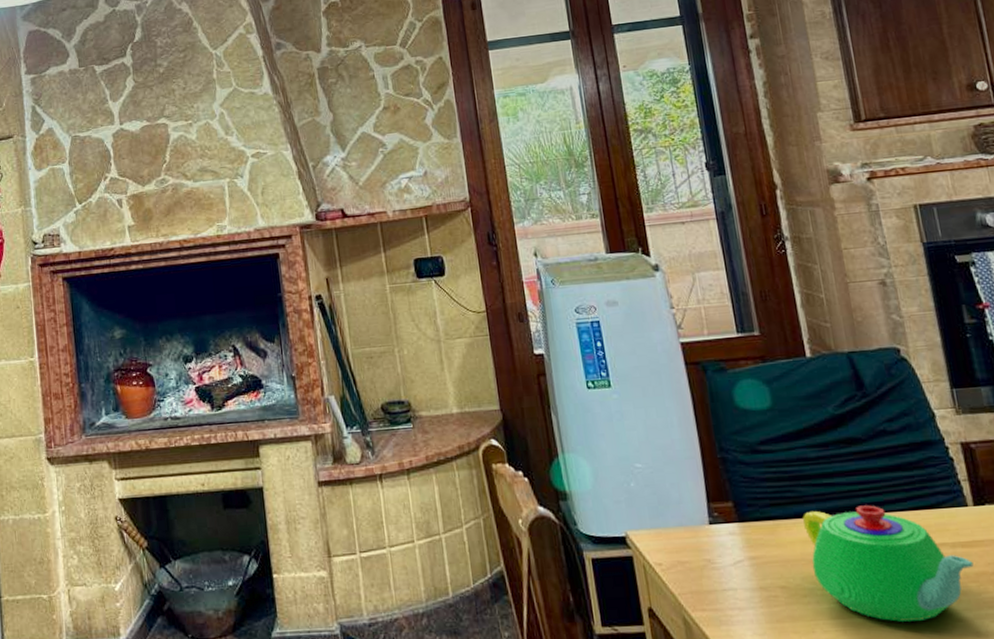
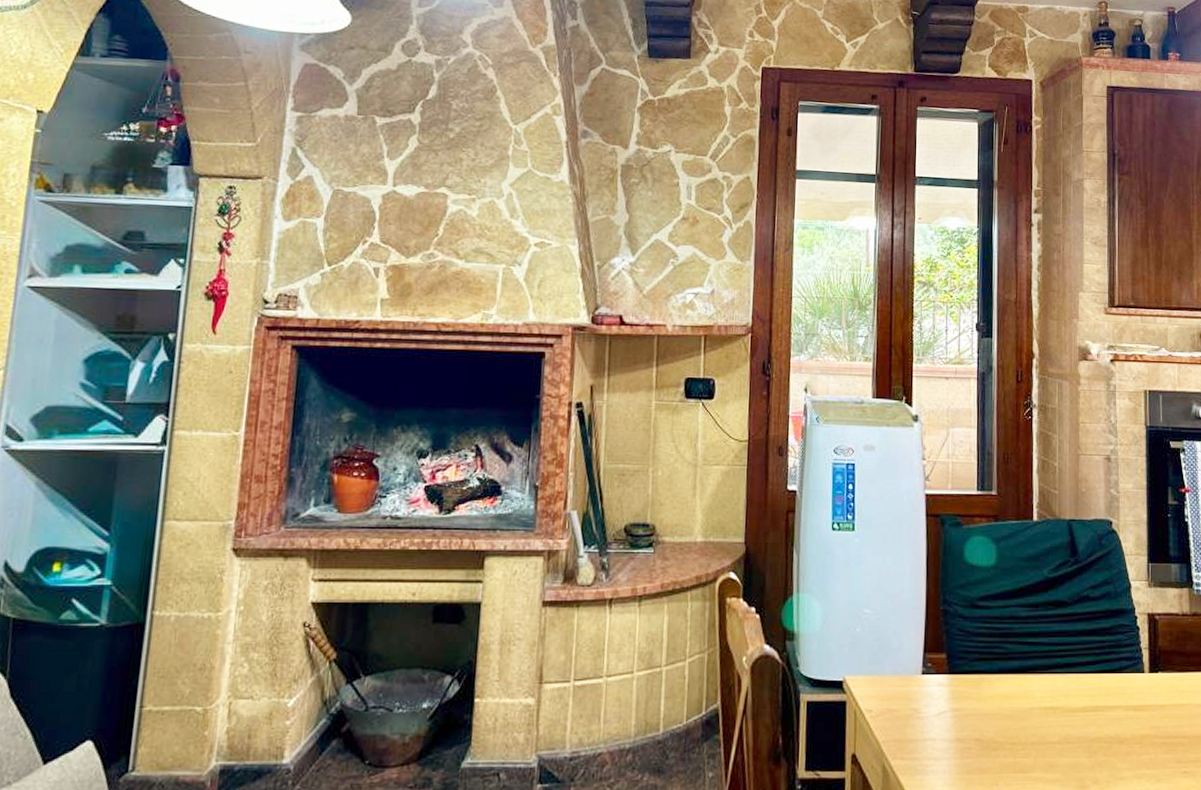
teapot: present [803,505,974,623] -> none [1005,666,1140,779]

